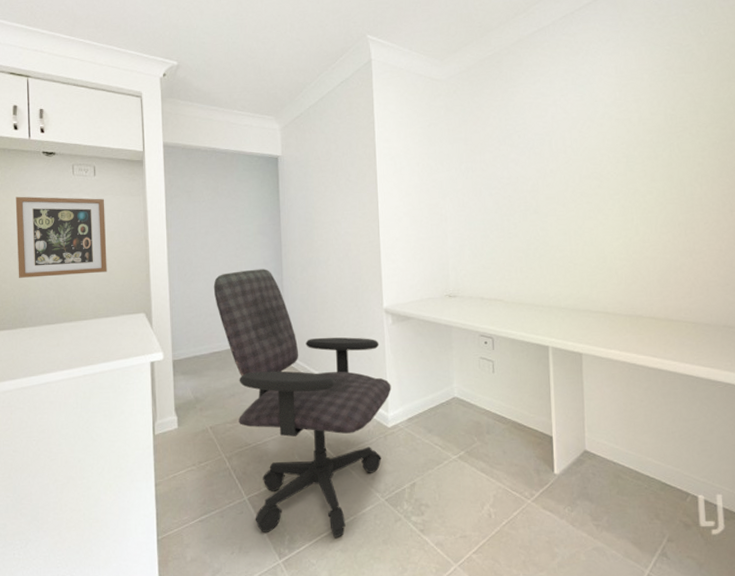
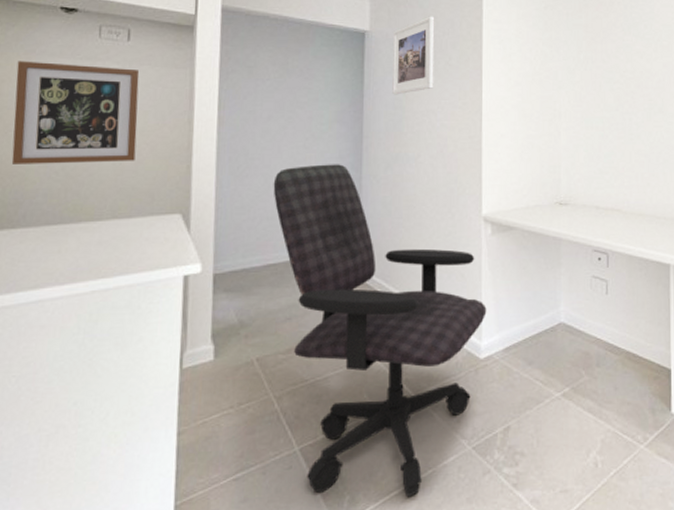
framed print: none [302,139,337,209] -> present [392,16,435,95]

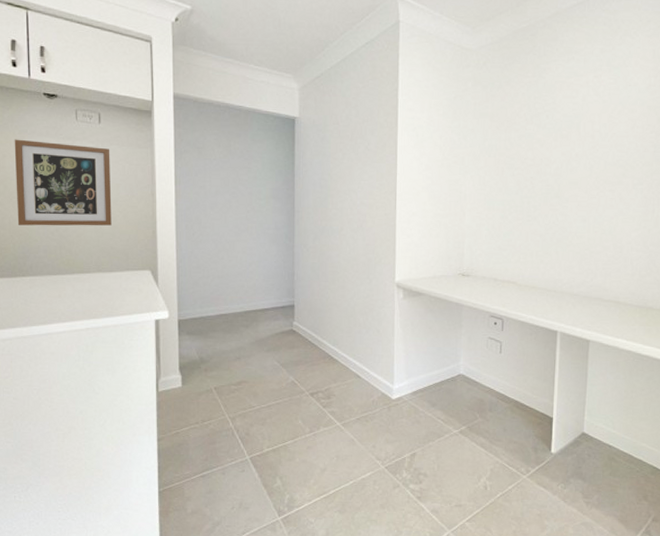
office chair: present [273,164,487,498] -> none [222,233,398,500]
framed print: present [392,16,435,95] -> none [319,104,356,176]

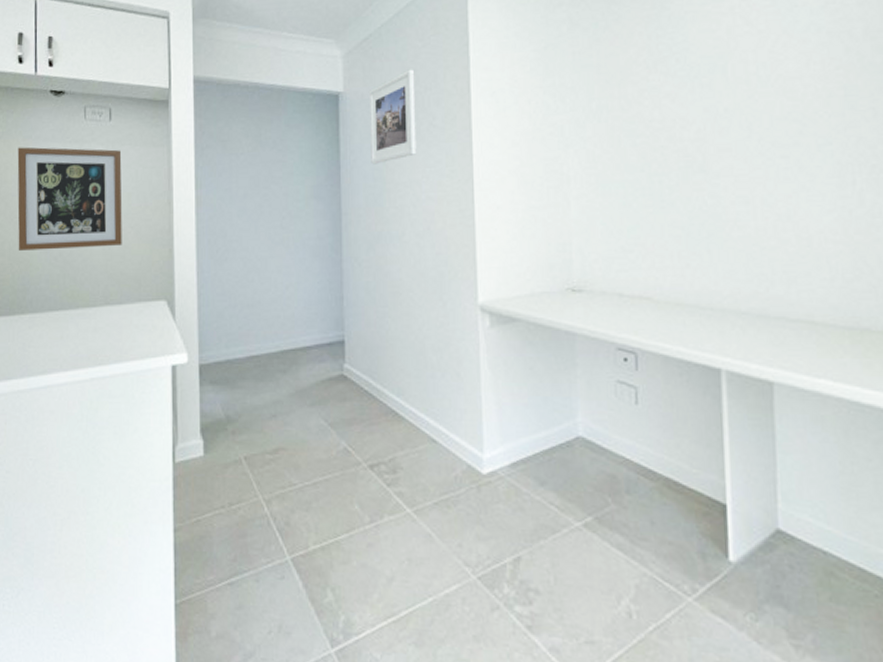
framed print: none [319,104,356,176] -> present [370,69,417,165]

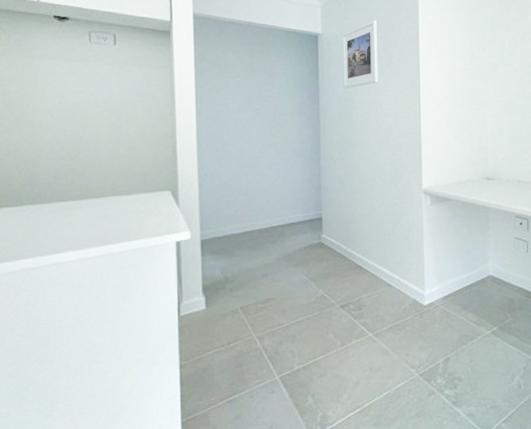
wall art: present [17,147,122,251] -> none [21,63,128,152]

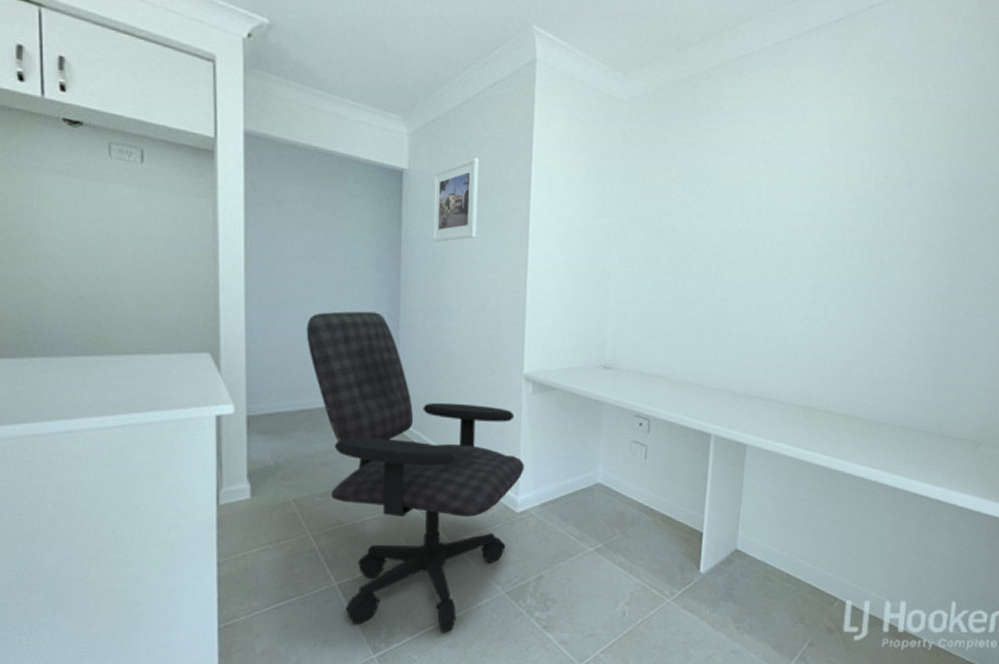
office chair: none [246,148,428,414] -> present [306,311,525,633]

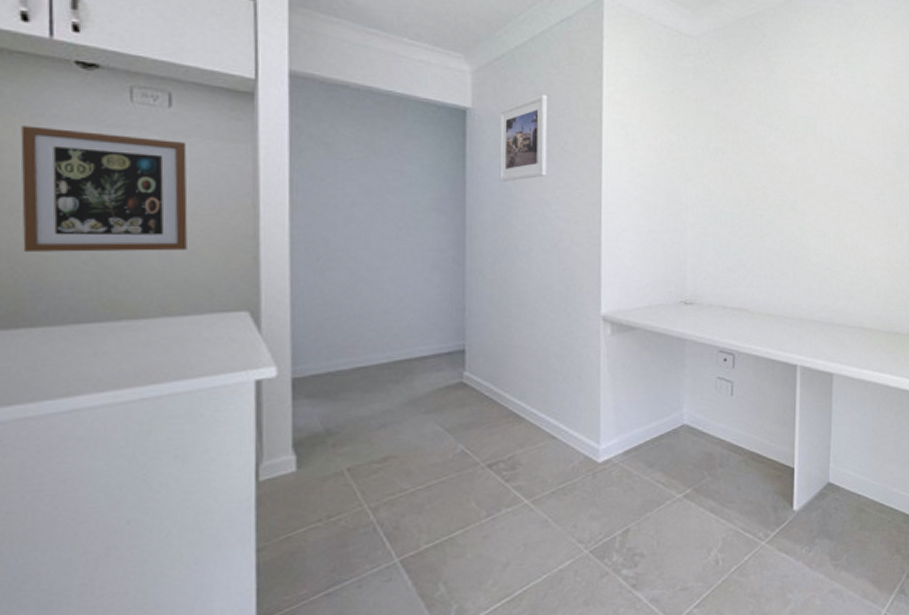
wall art: none [20,177,158,295] -> present [20,125,188,252]
office chair: present [306,311,525,633] -> none [360,257,606,604]

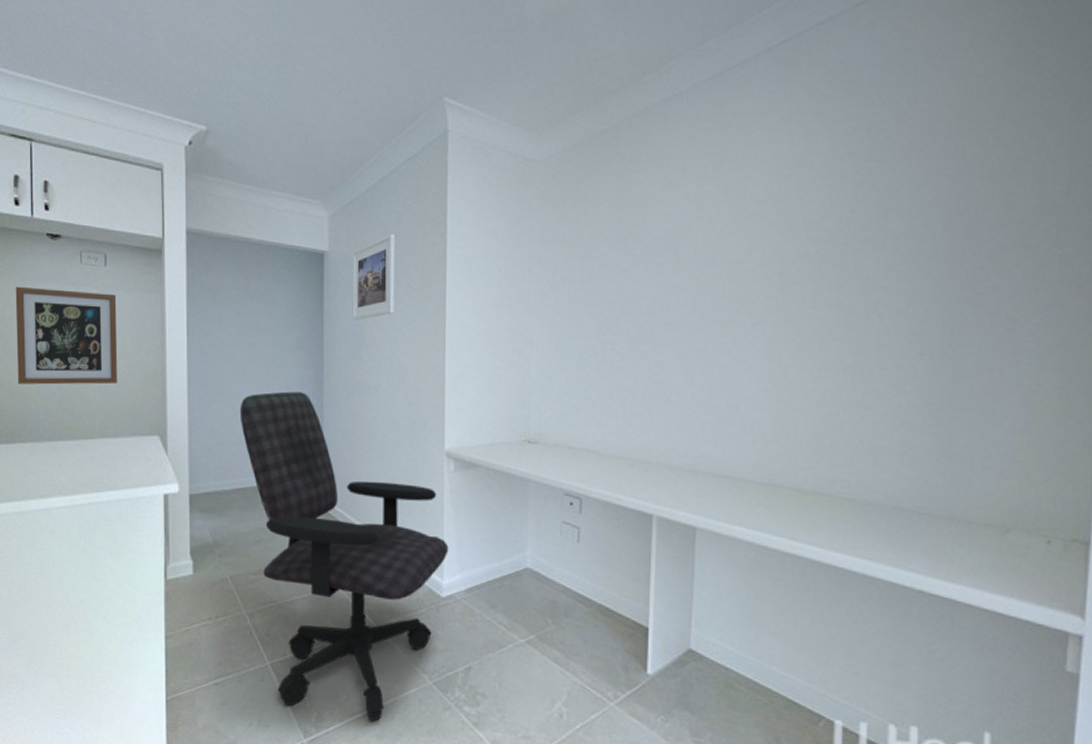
office chair: none [360,257,606,604] -> present [239,391,449,722]

